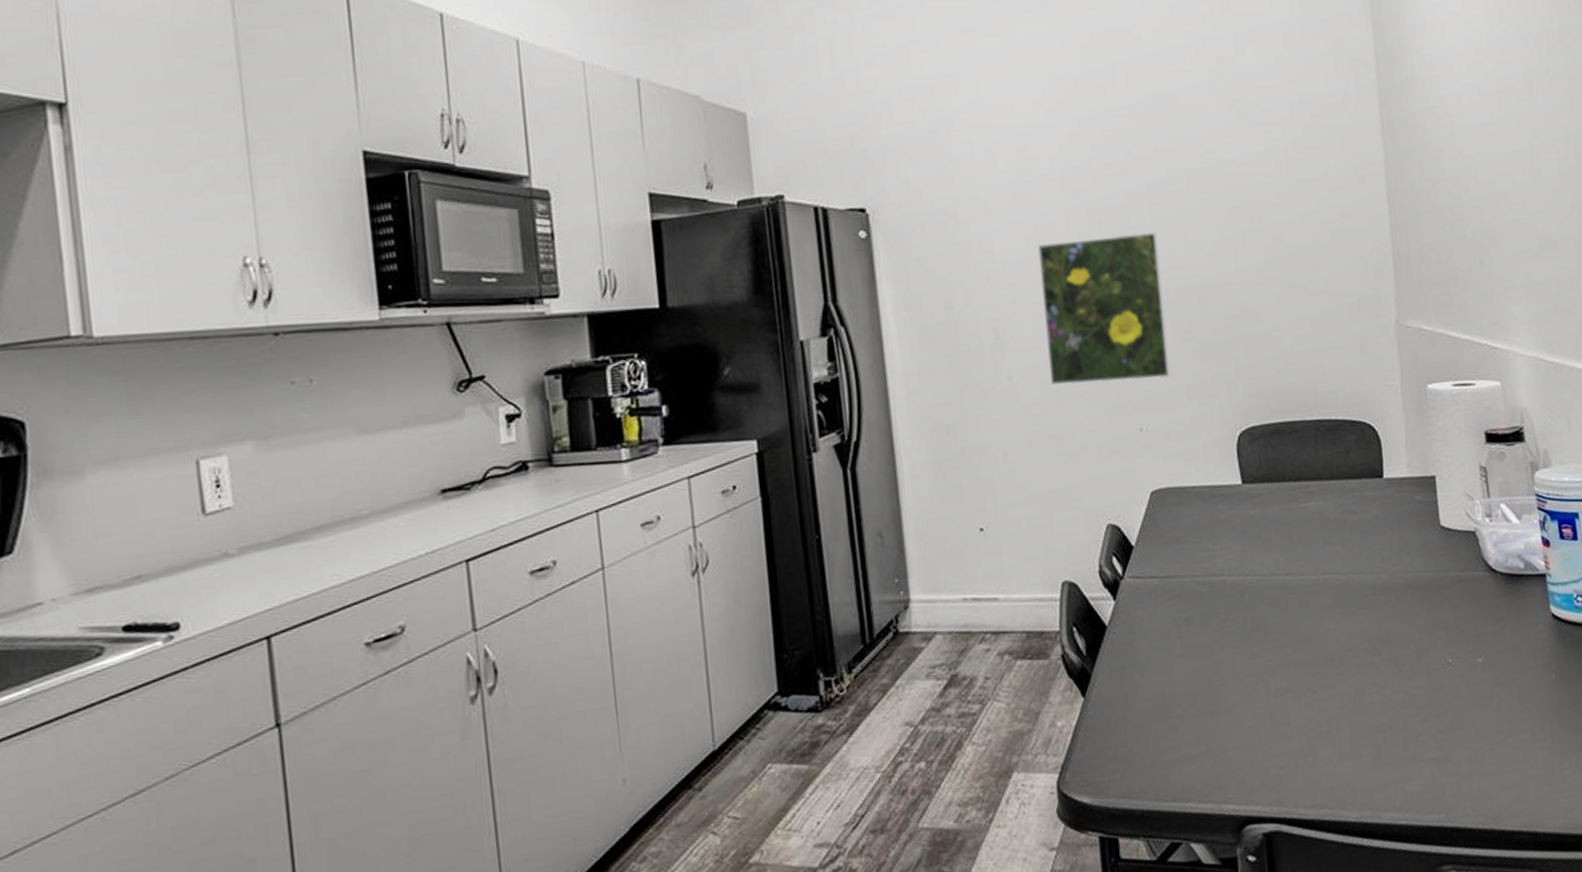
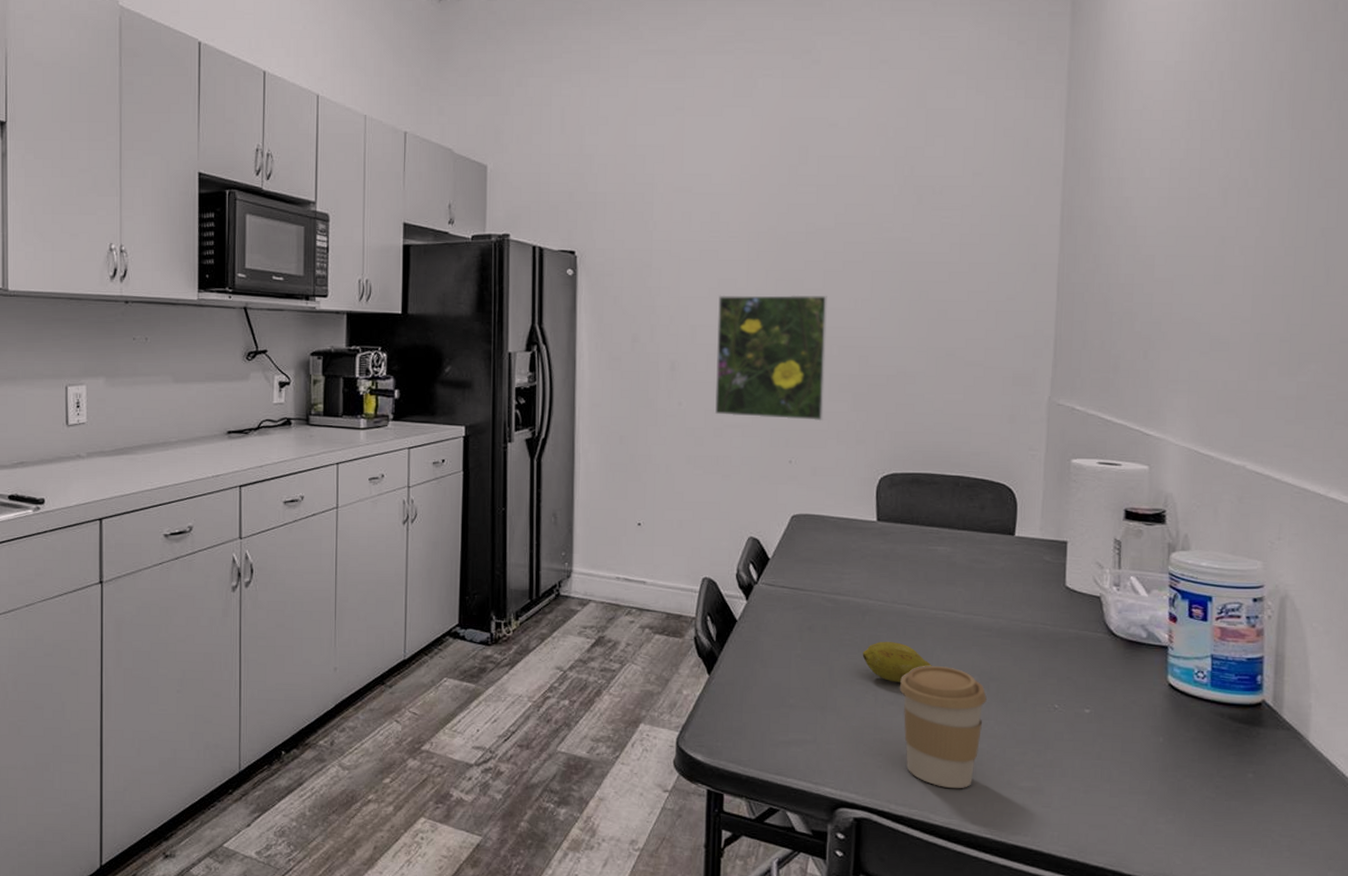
fruit: none [1246,619,1320,667] -> present [862,641,932,682]
coffee cup: none [1290,637,1381,778] -> present [899,665,987,789]

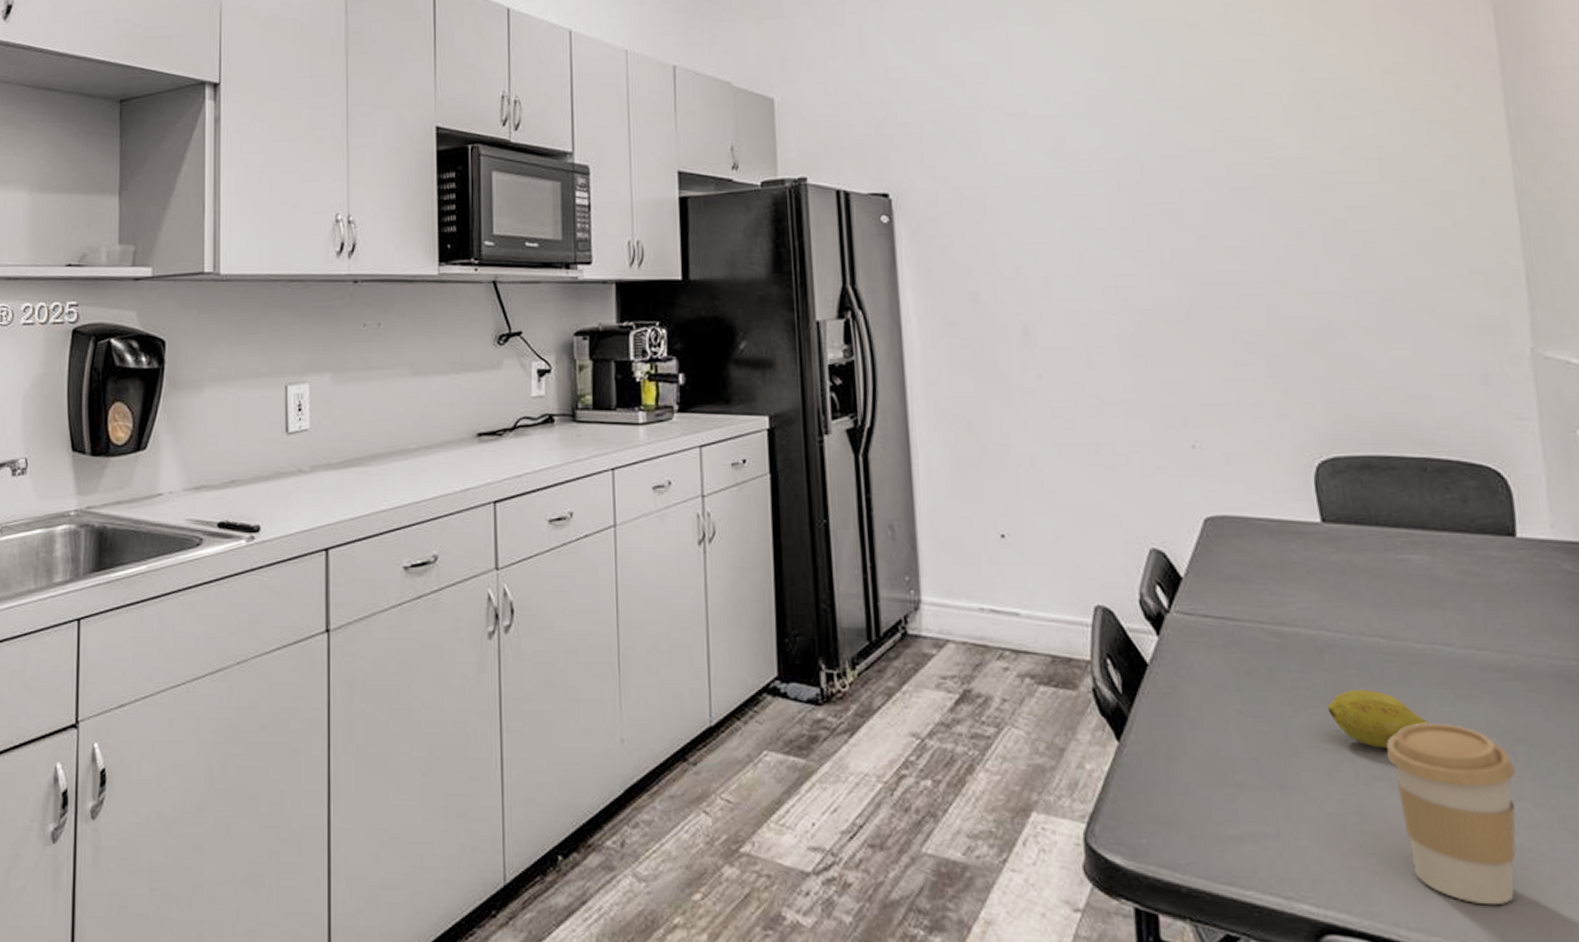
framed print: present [715,294,827,422] -> none [1074,232,1230,393]

